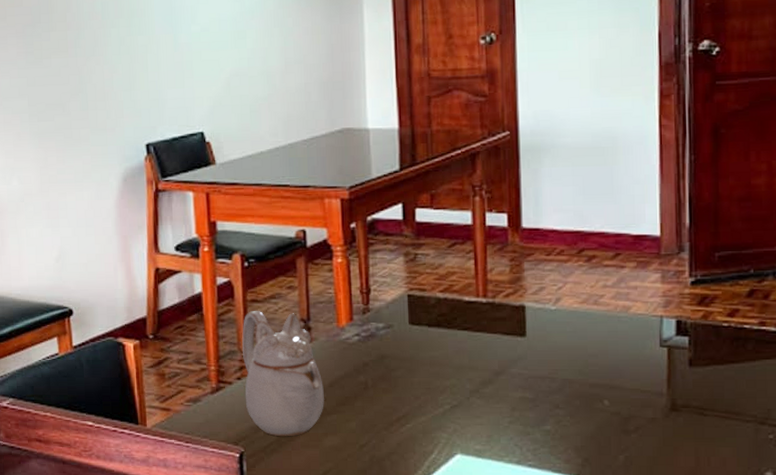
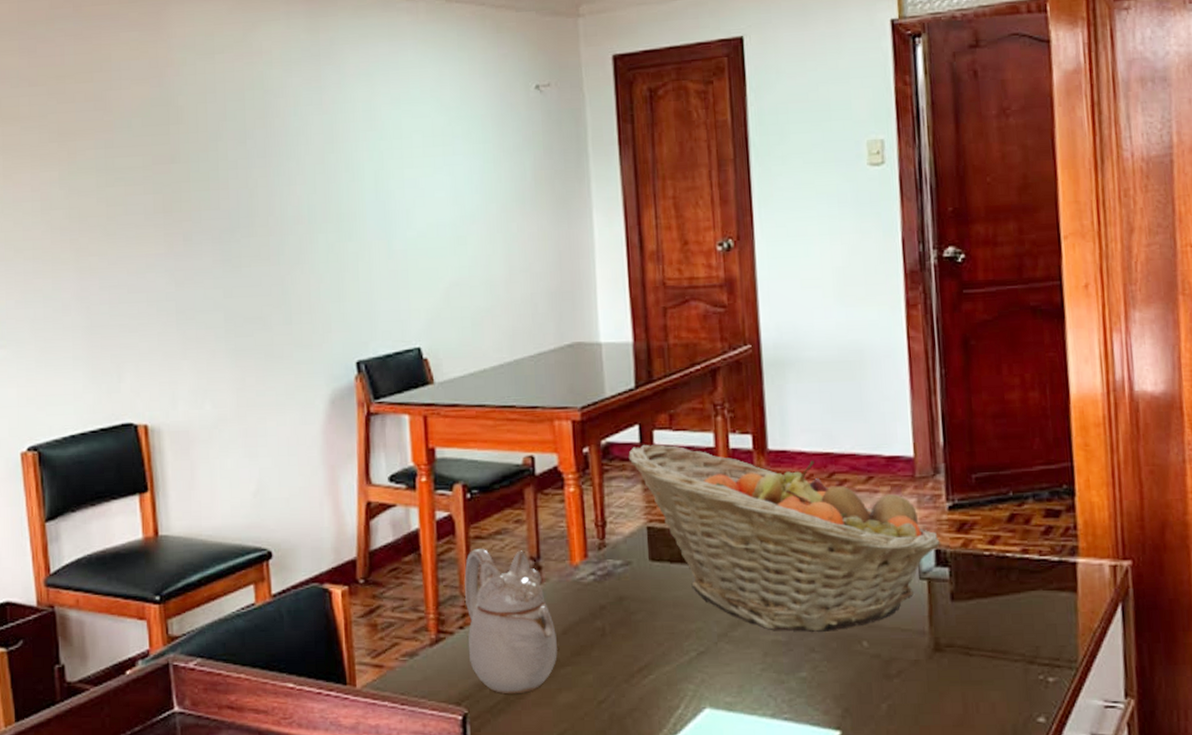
fruit basket: none [392,221,683,391] -> present [628,444,941,632]

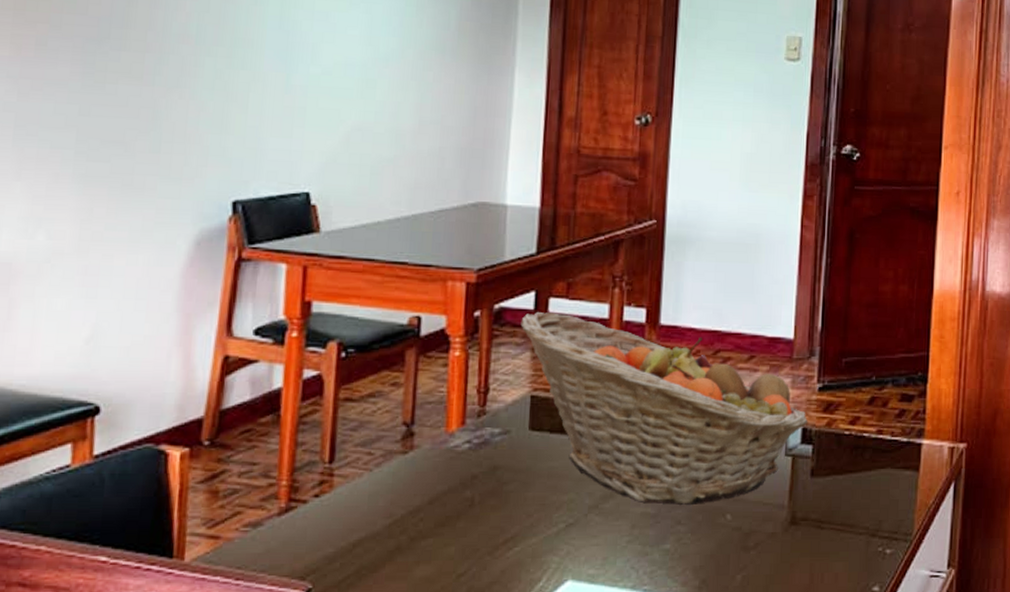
teapot: present [464,549,557,694] -> none [321,412,421,568]

